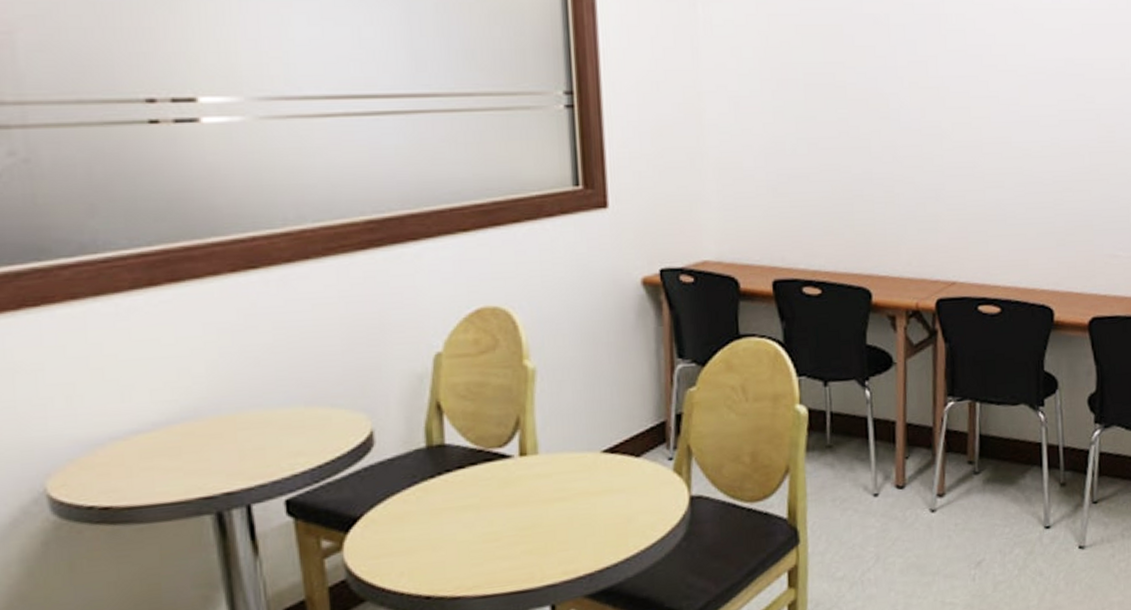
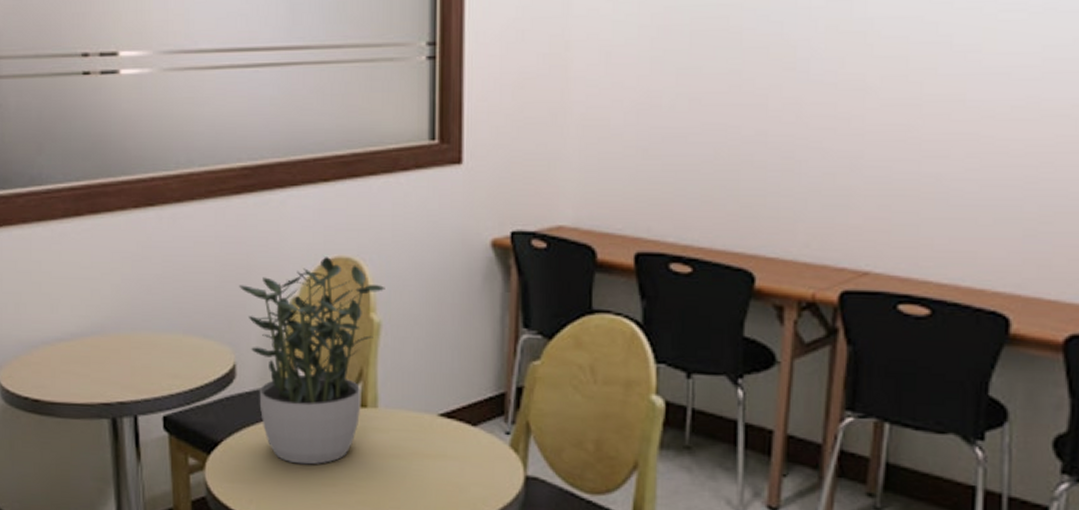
potted plant: none [370,308,538,525] -> present [238,257,385,465]

